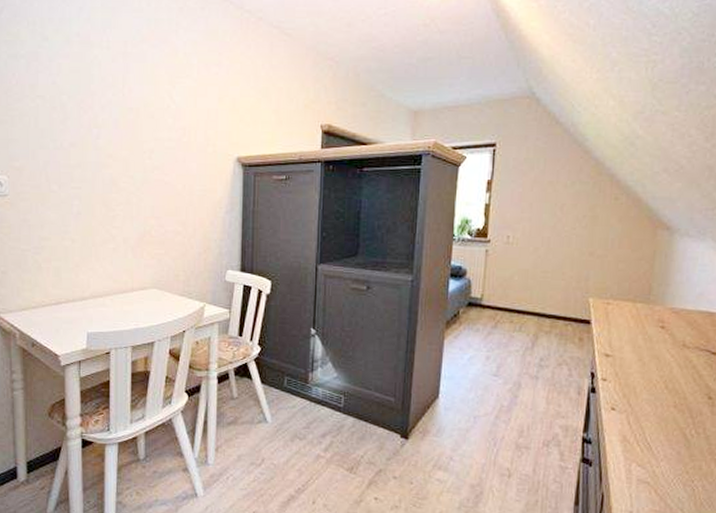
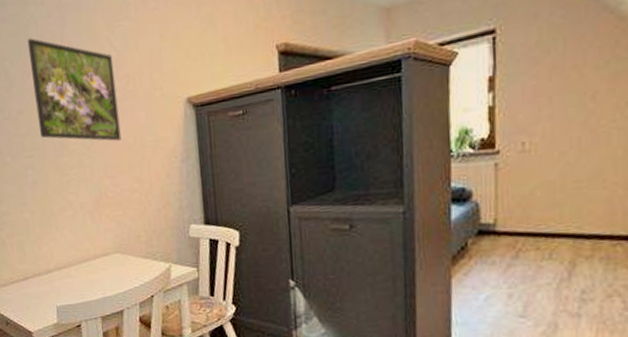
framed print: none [88,78,171,186] -> present [27,38,122,141]

